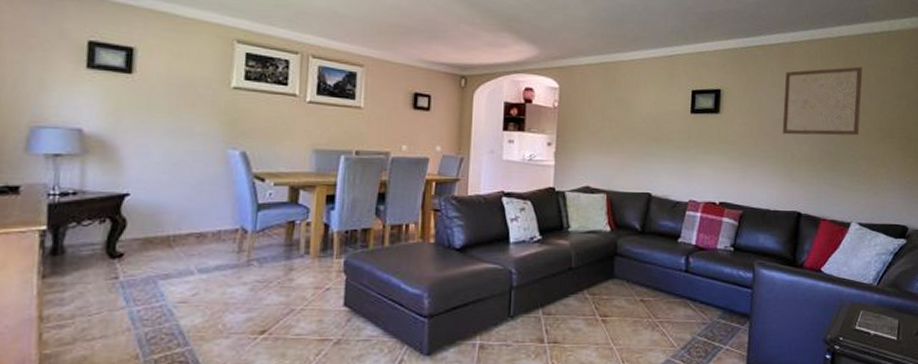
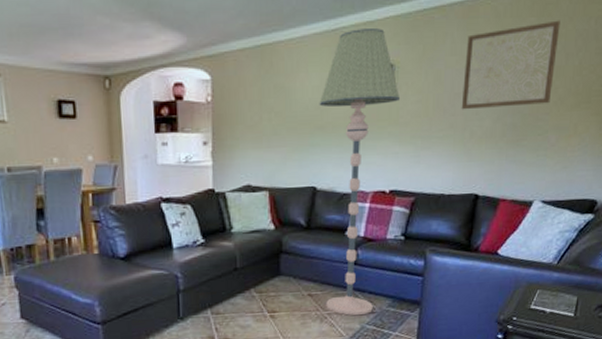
floor lamp: none [656,57,728,326] -> present [319,28,400,316]

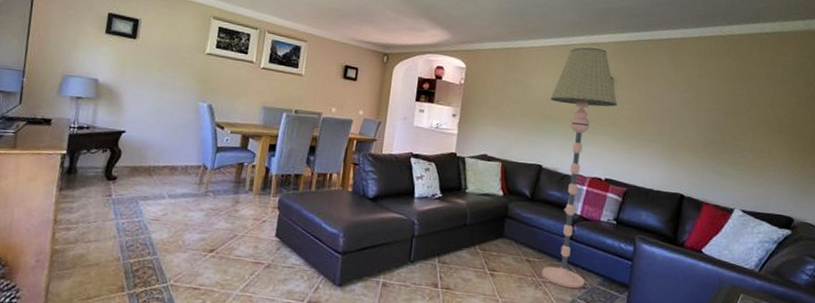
wall art: present [461,20,560,110] -> none [669,63,752,128]

